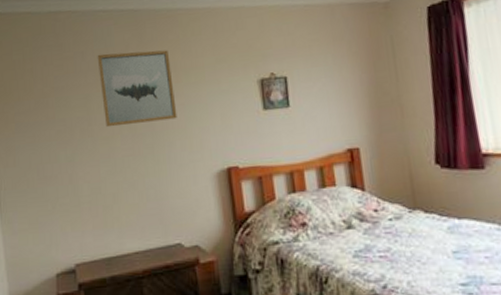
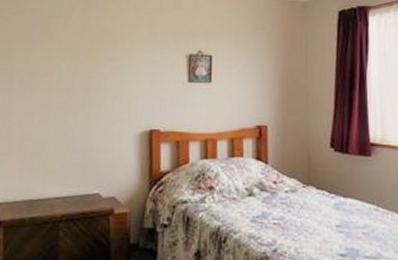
wall art: present [97,50,177,128] -> none [43,13,111,81]

